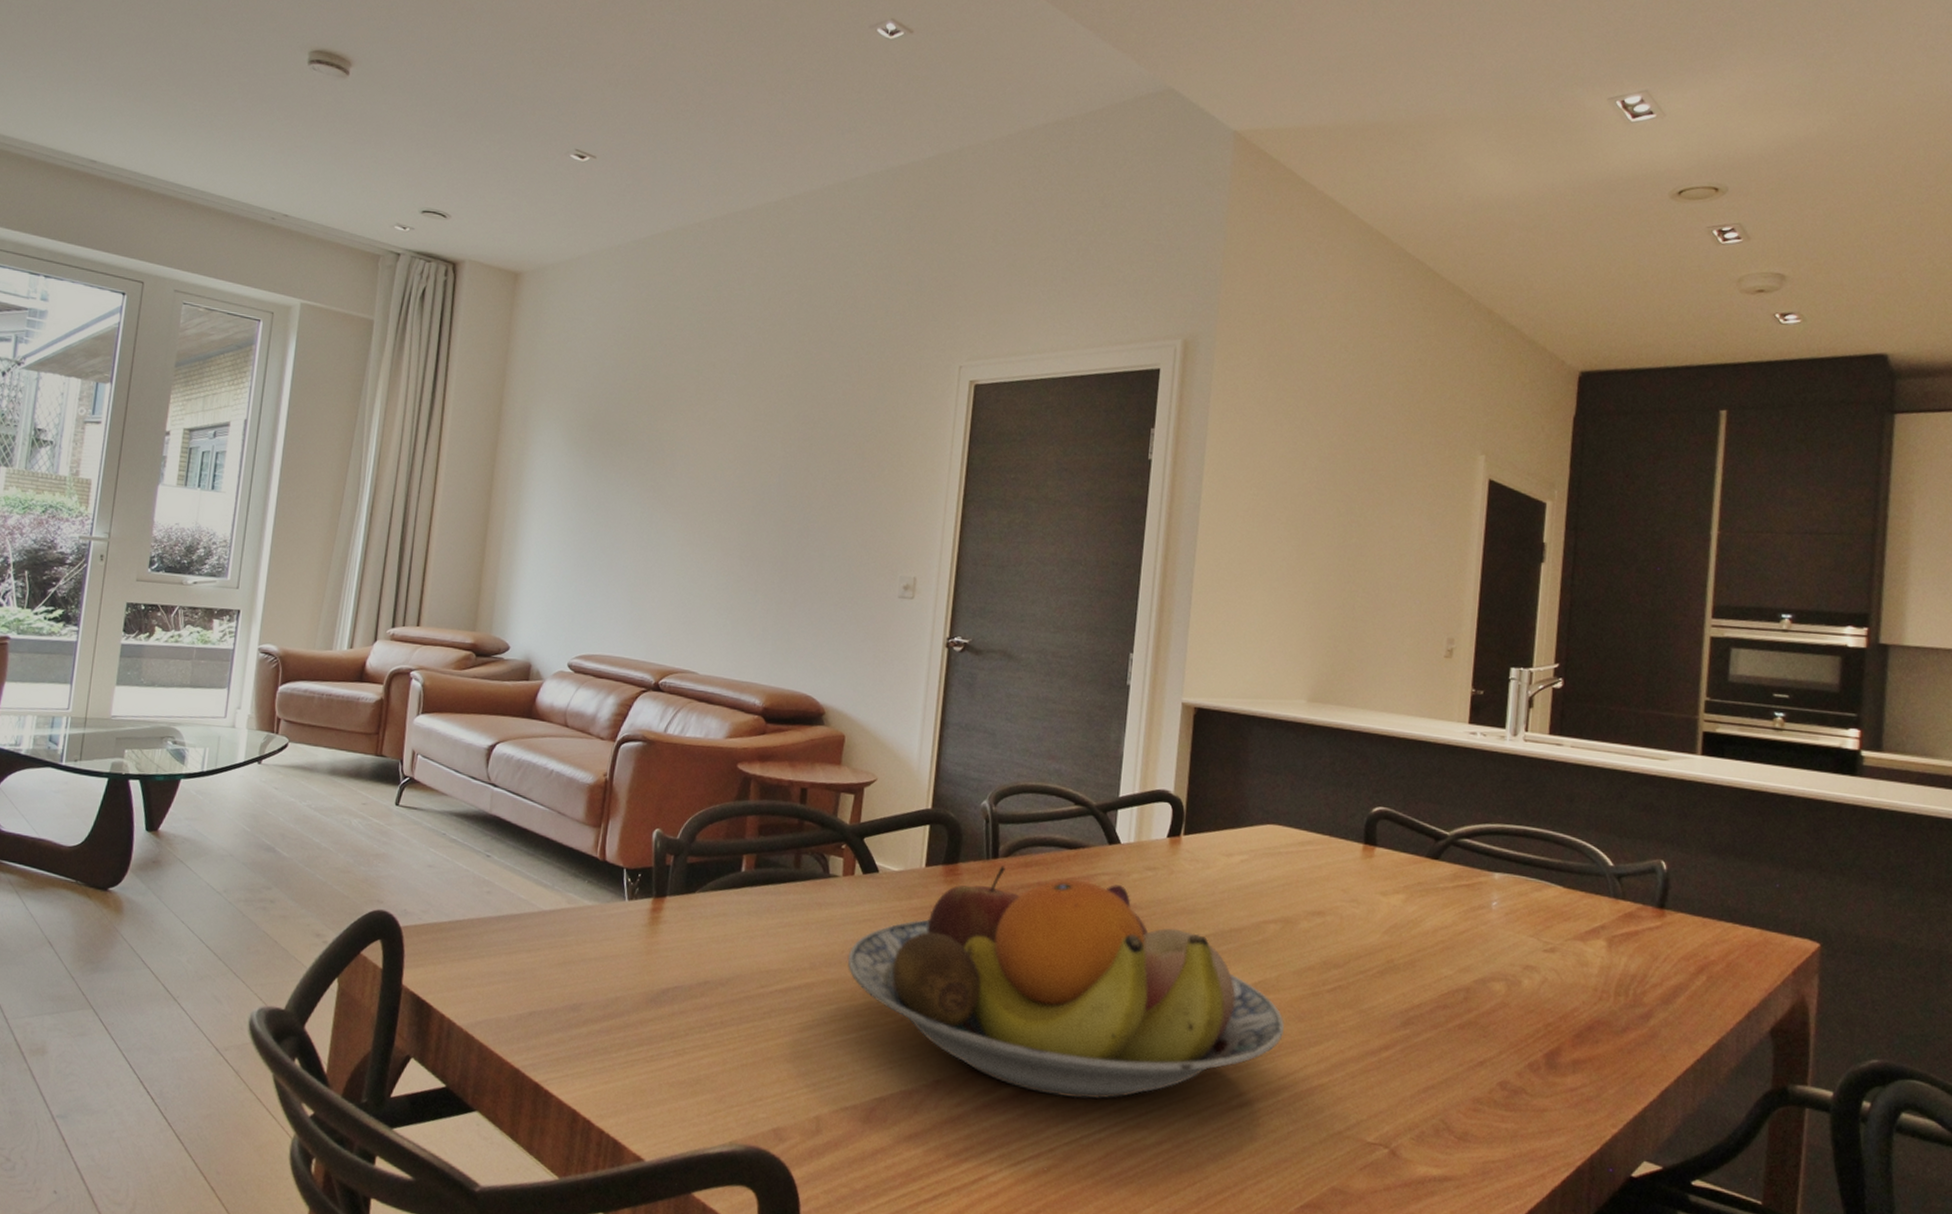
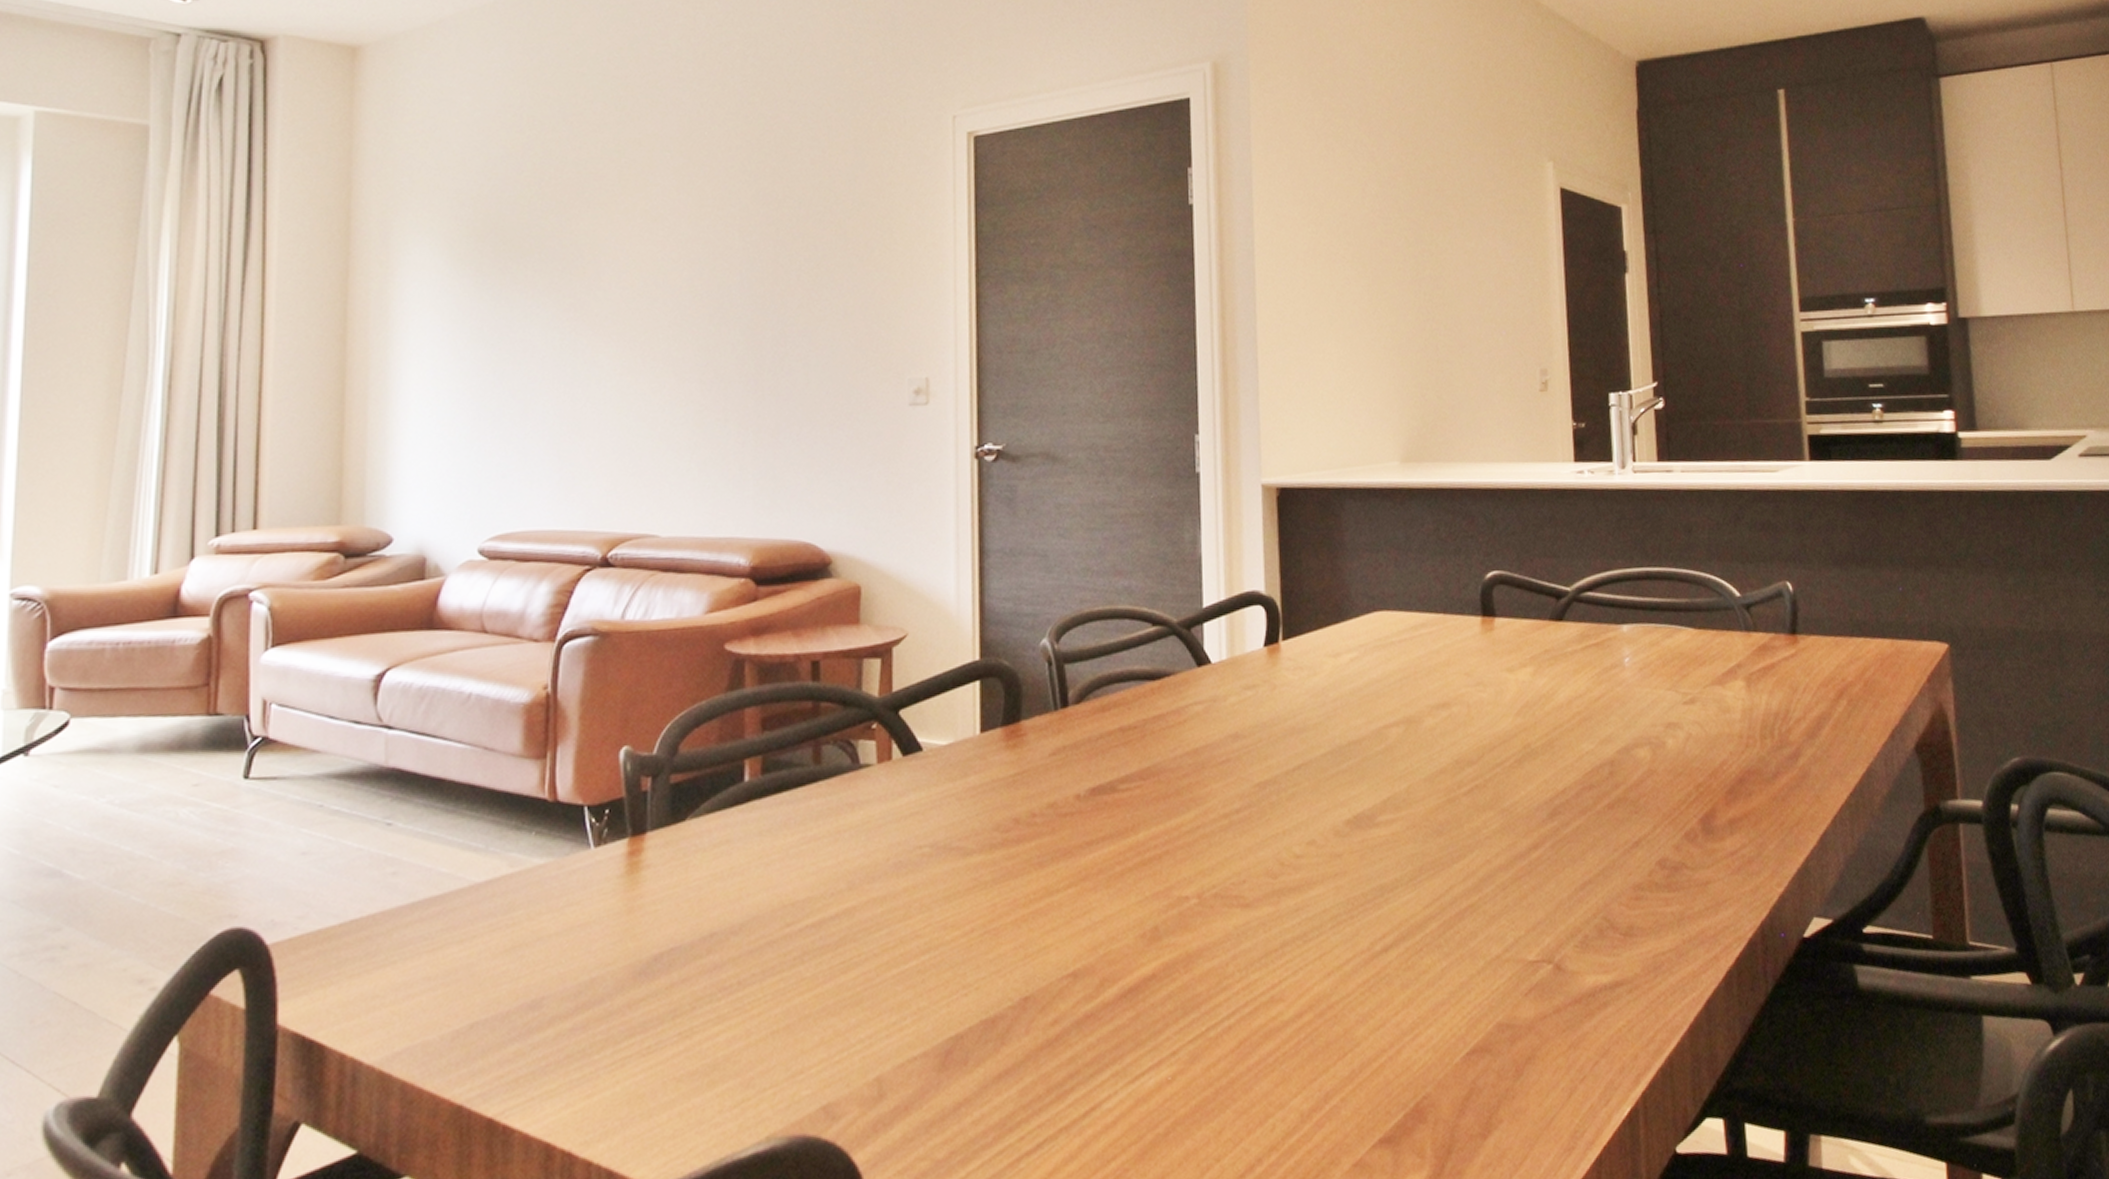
fruit bowl: present [848,865,1284,1099] -> none [896,713,1422,986]

